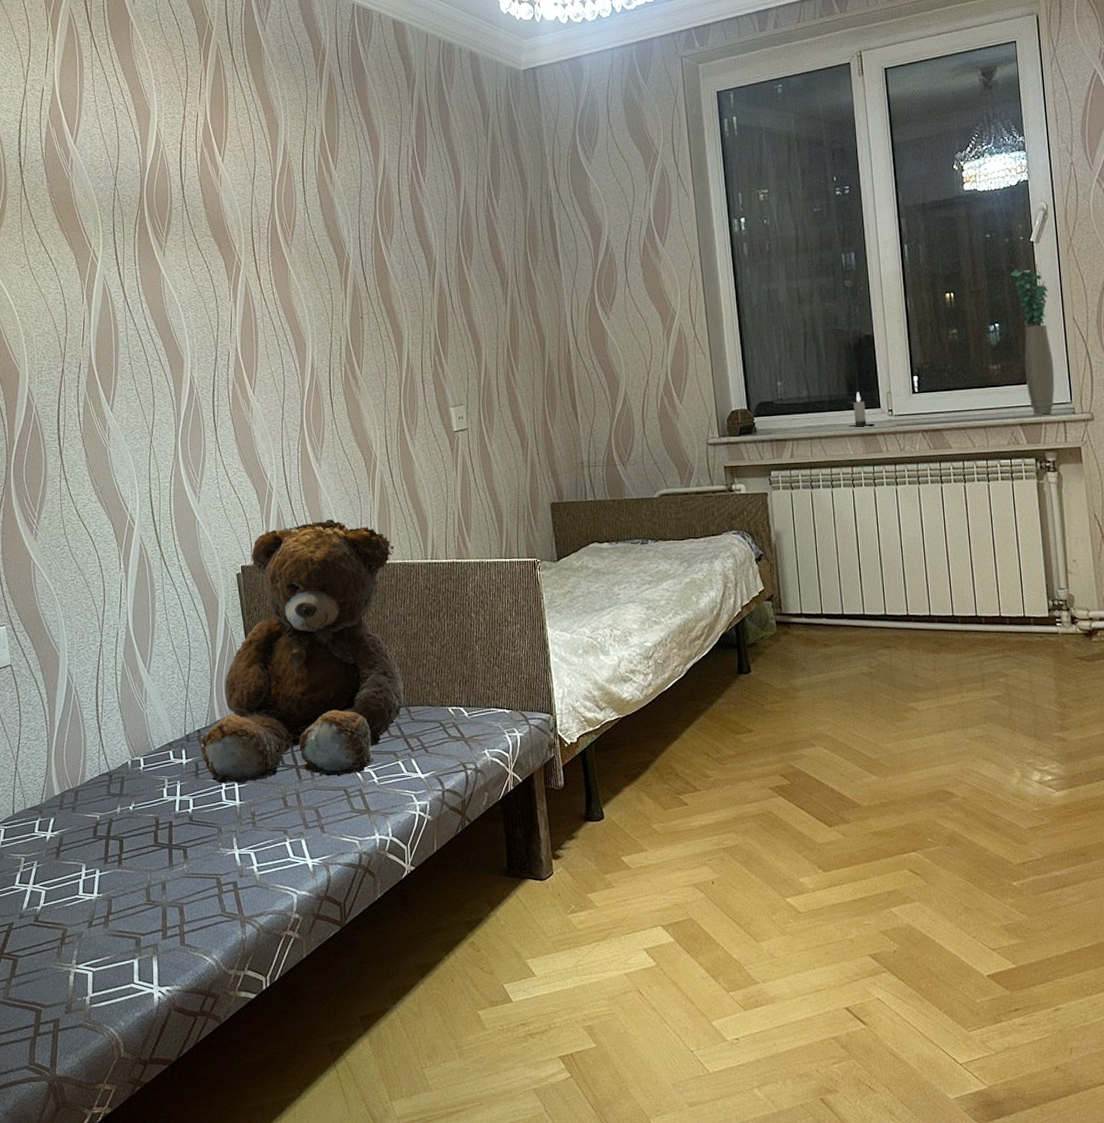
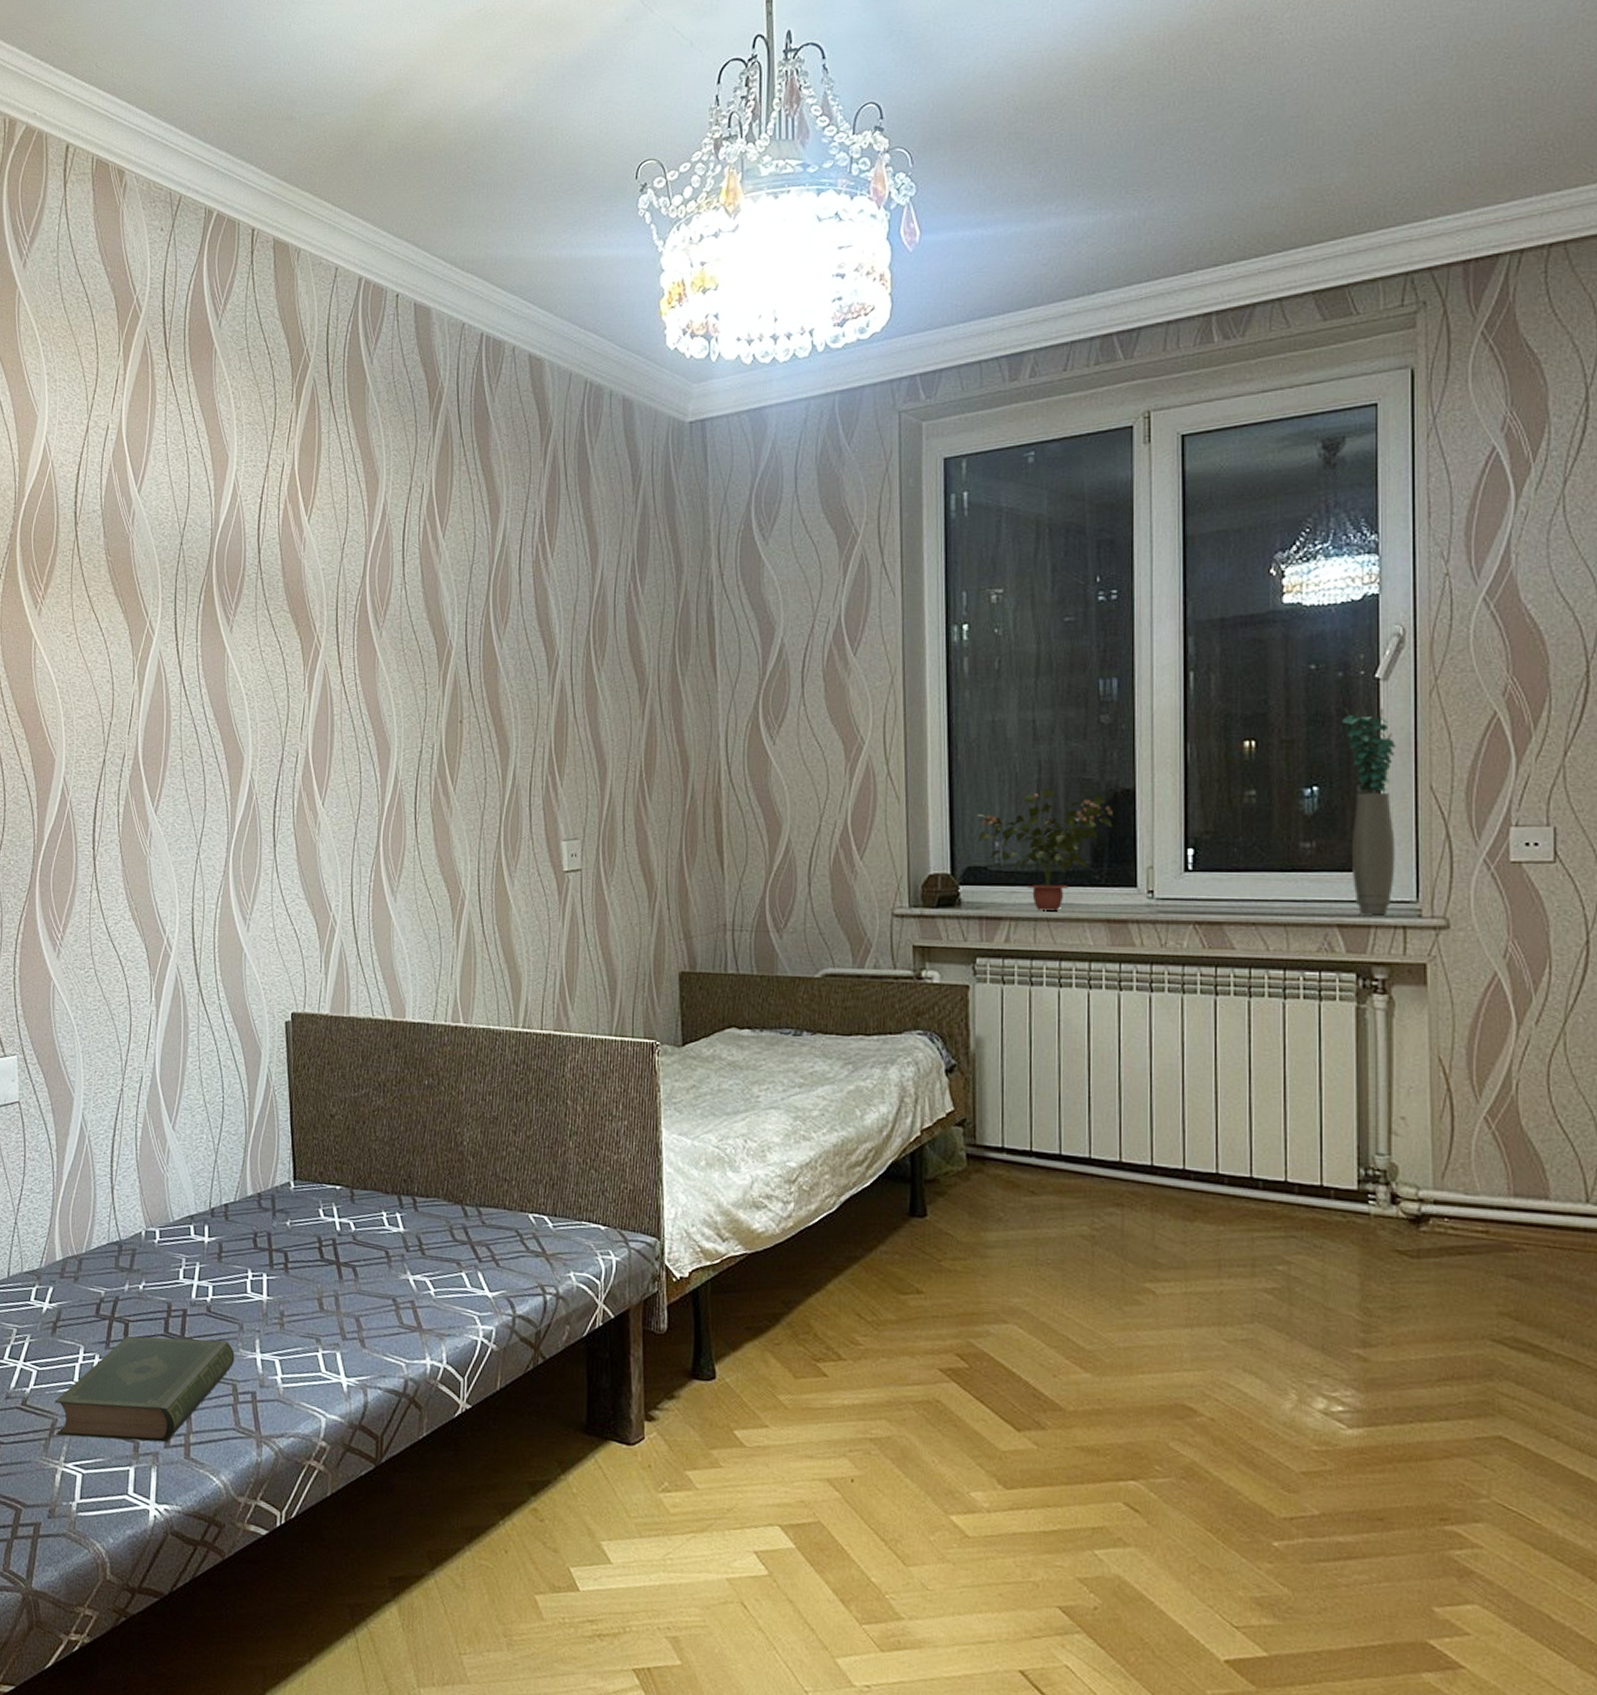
book: none [63,842,217,942] -> present [54,1335,235,1443]
teddy bear: present [200,519,404,784] -> none [226,966,477,1282]
potted plant: none [763,338,861,431] -> present [977,788,1114,910]
candle: present [848,392,874,428] -> none [1089,863,1125,911]

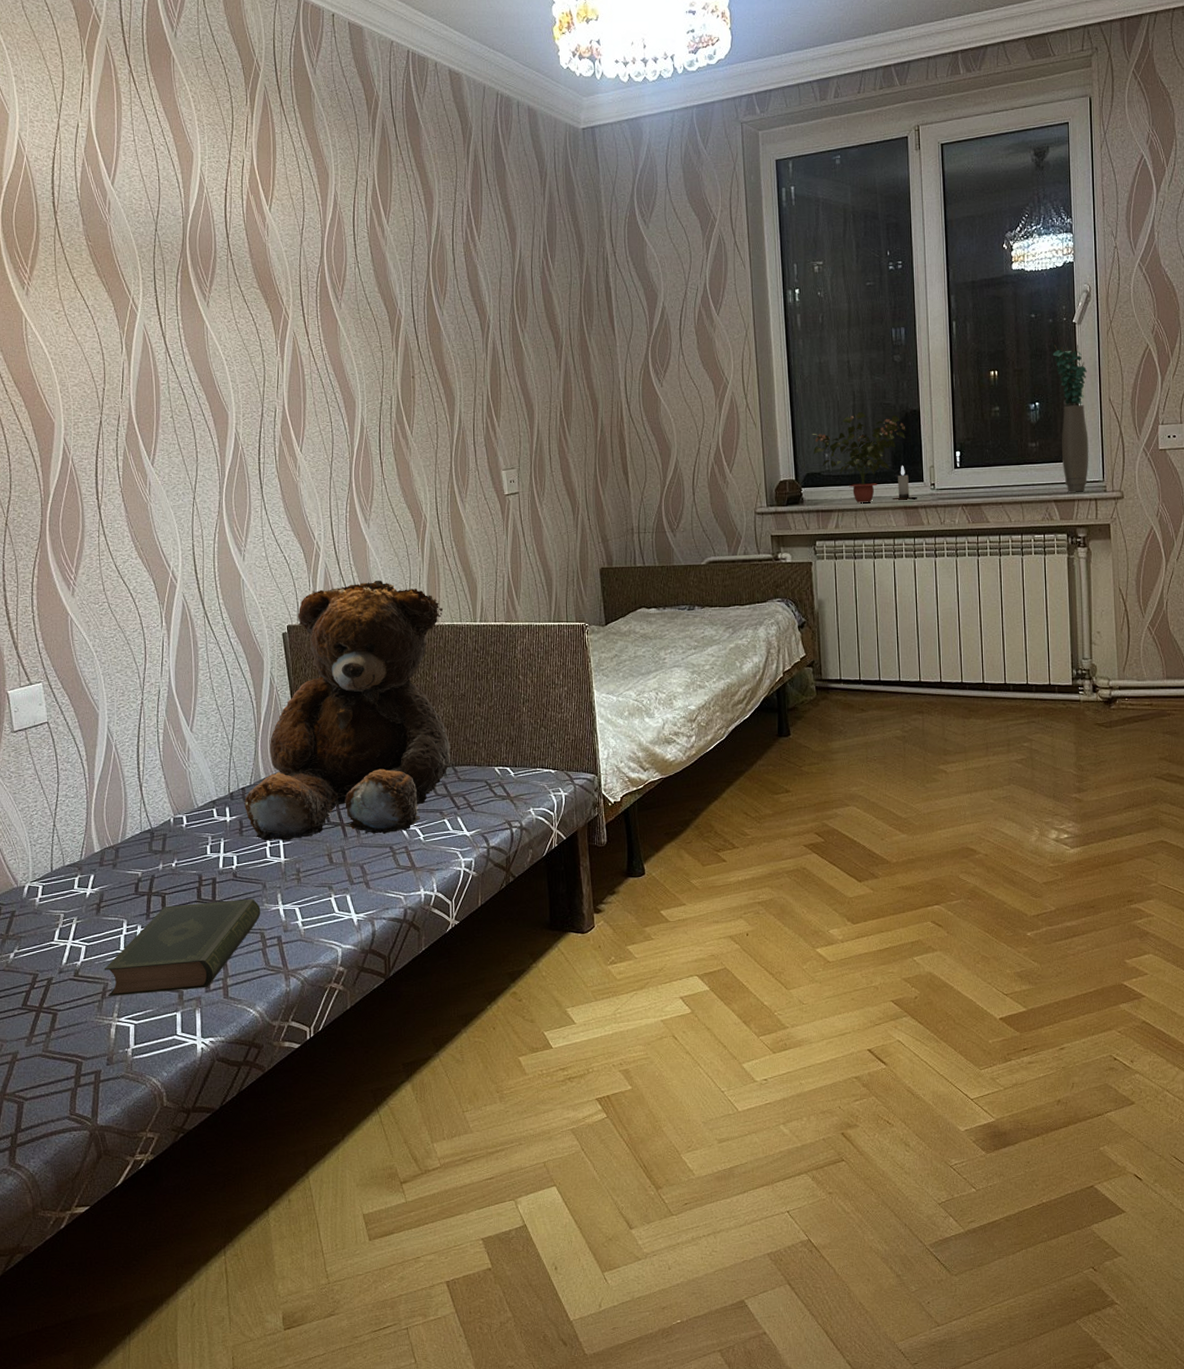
teddy bear: none [226,966,477,1282] -> present [244,580,451,841]
candle: none [1089,863,1125,911] -> present [892,465,916,500]

